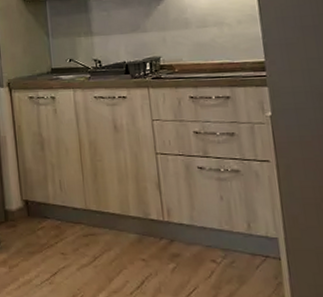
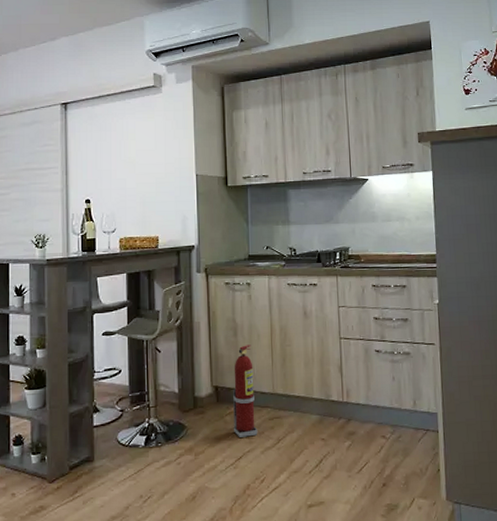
fire extinguisher: none [43,159,72,253] -> present [233,345,258,437]

